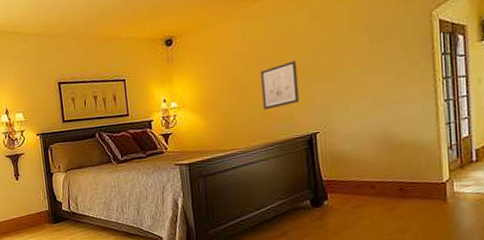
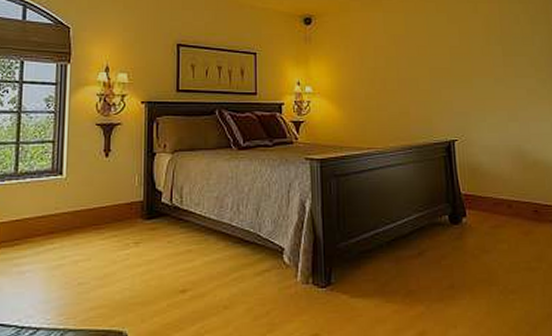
wall art: present [260,61,299,110] -> none [400,62,438,109]

